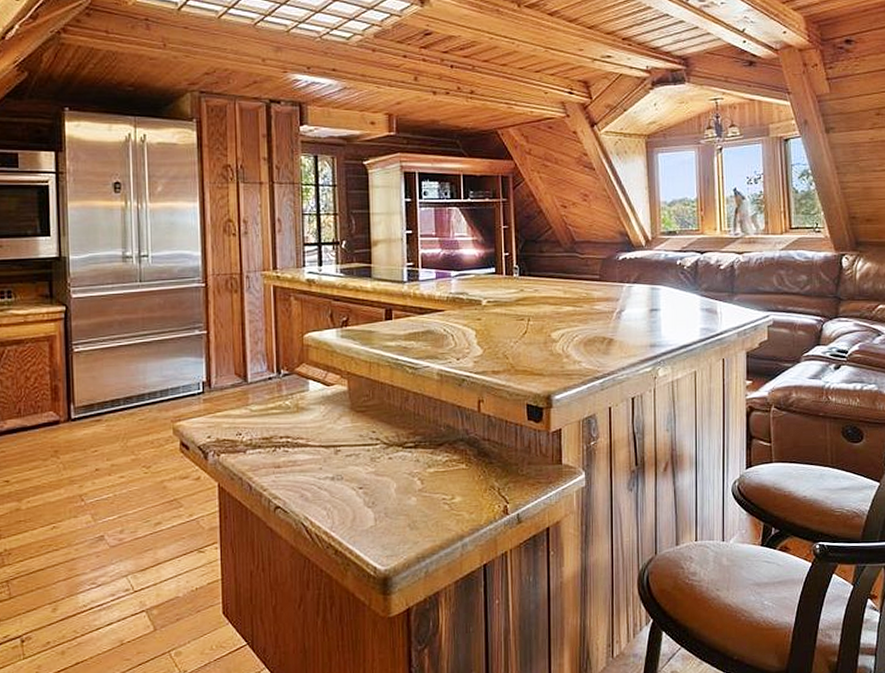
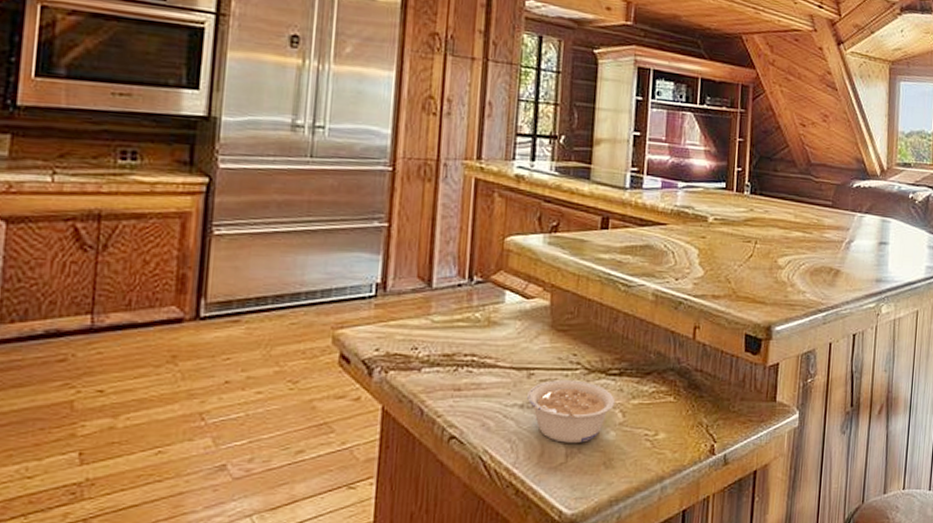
legume: none [336,454,414,509] -> present [527,380,616,443]

